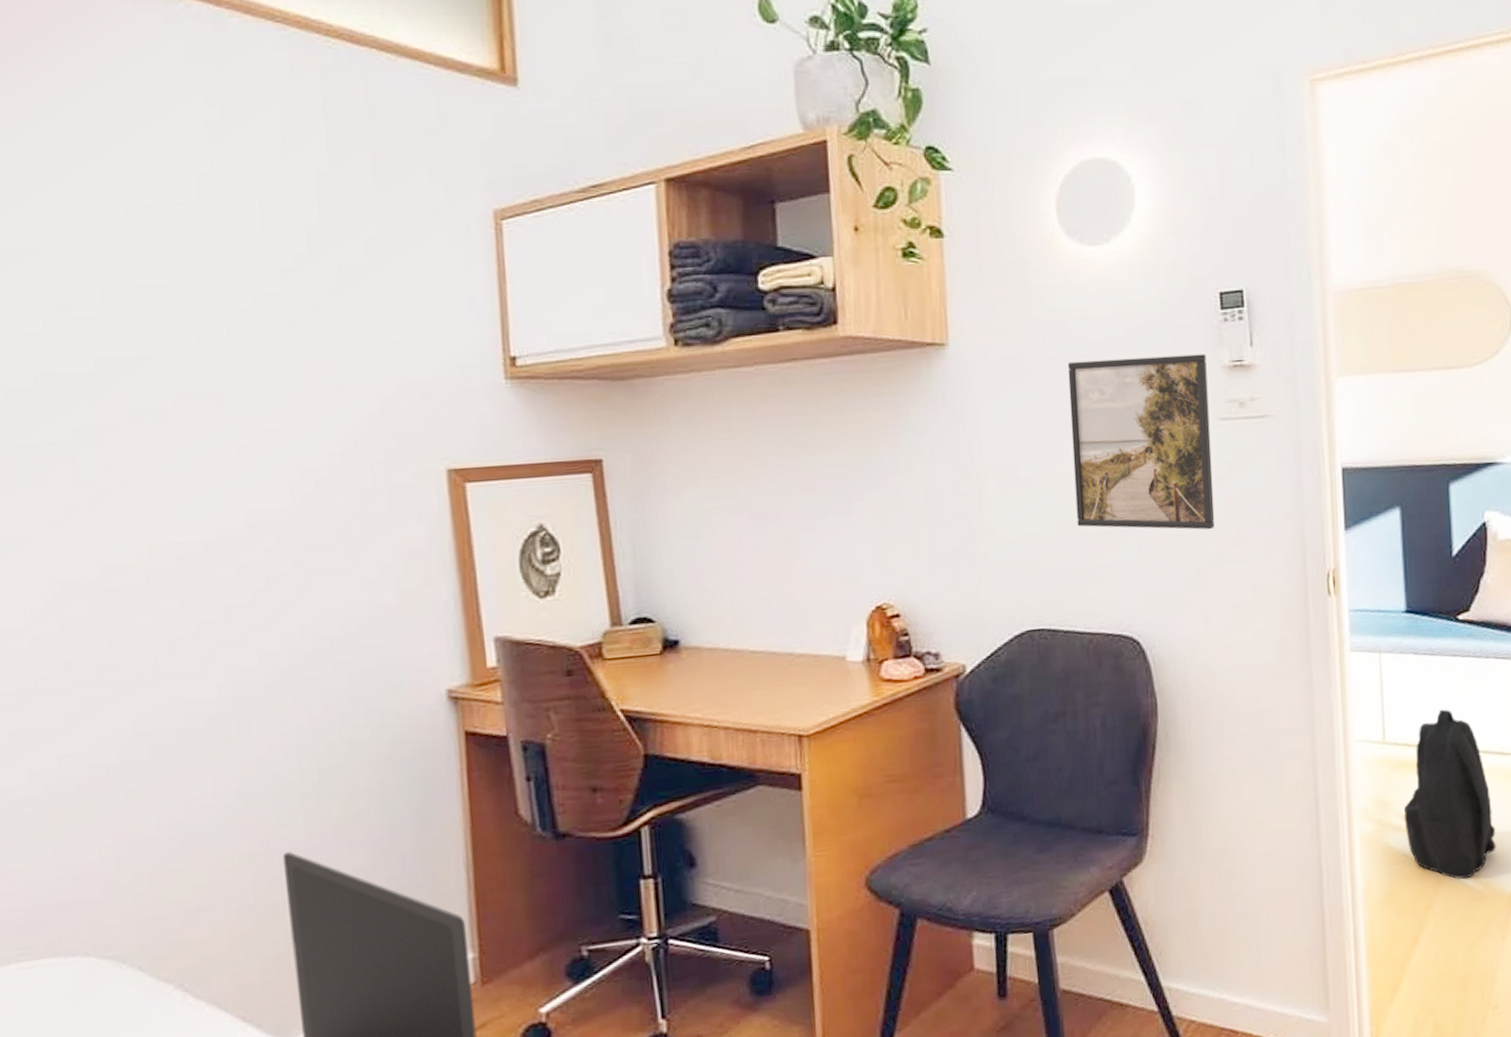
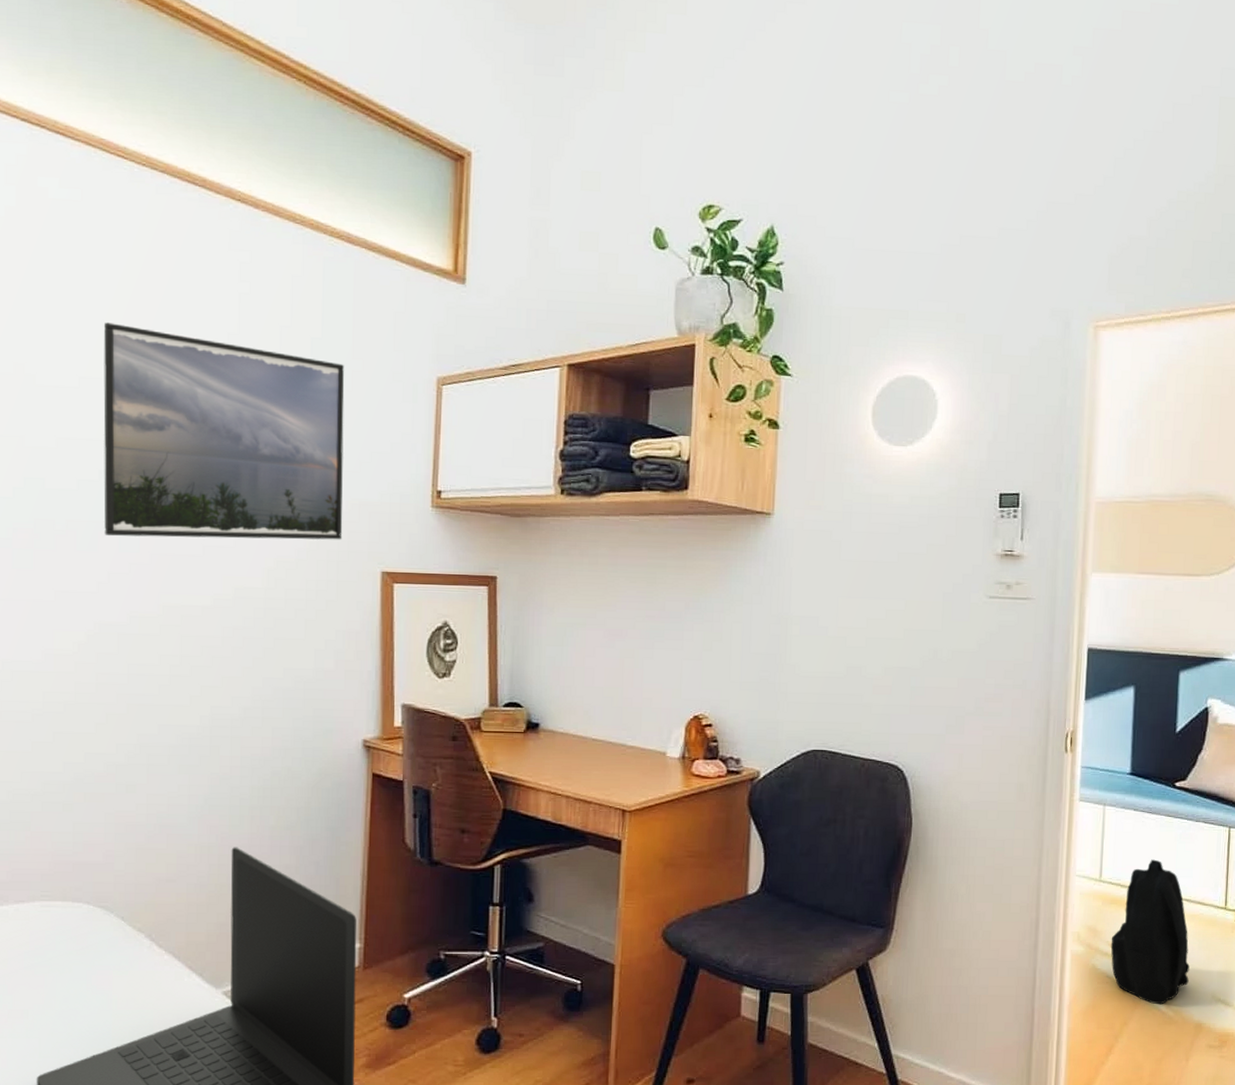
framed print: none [17,174,389,463] -> present [103,322,345,540]
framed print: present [1067,354,1215,530] -> none [862,538,983,687]

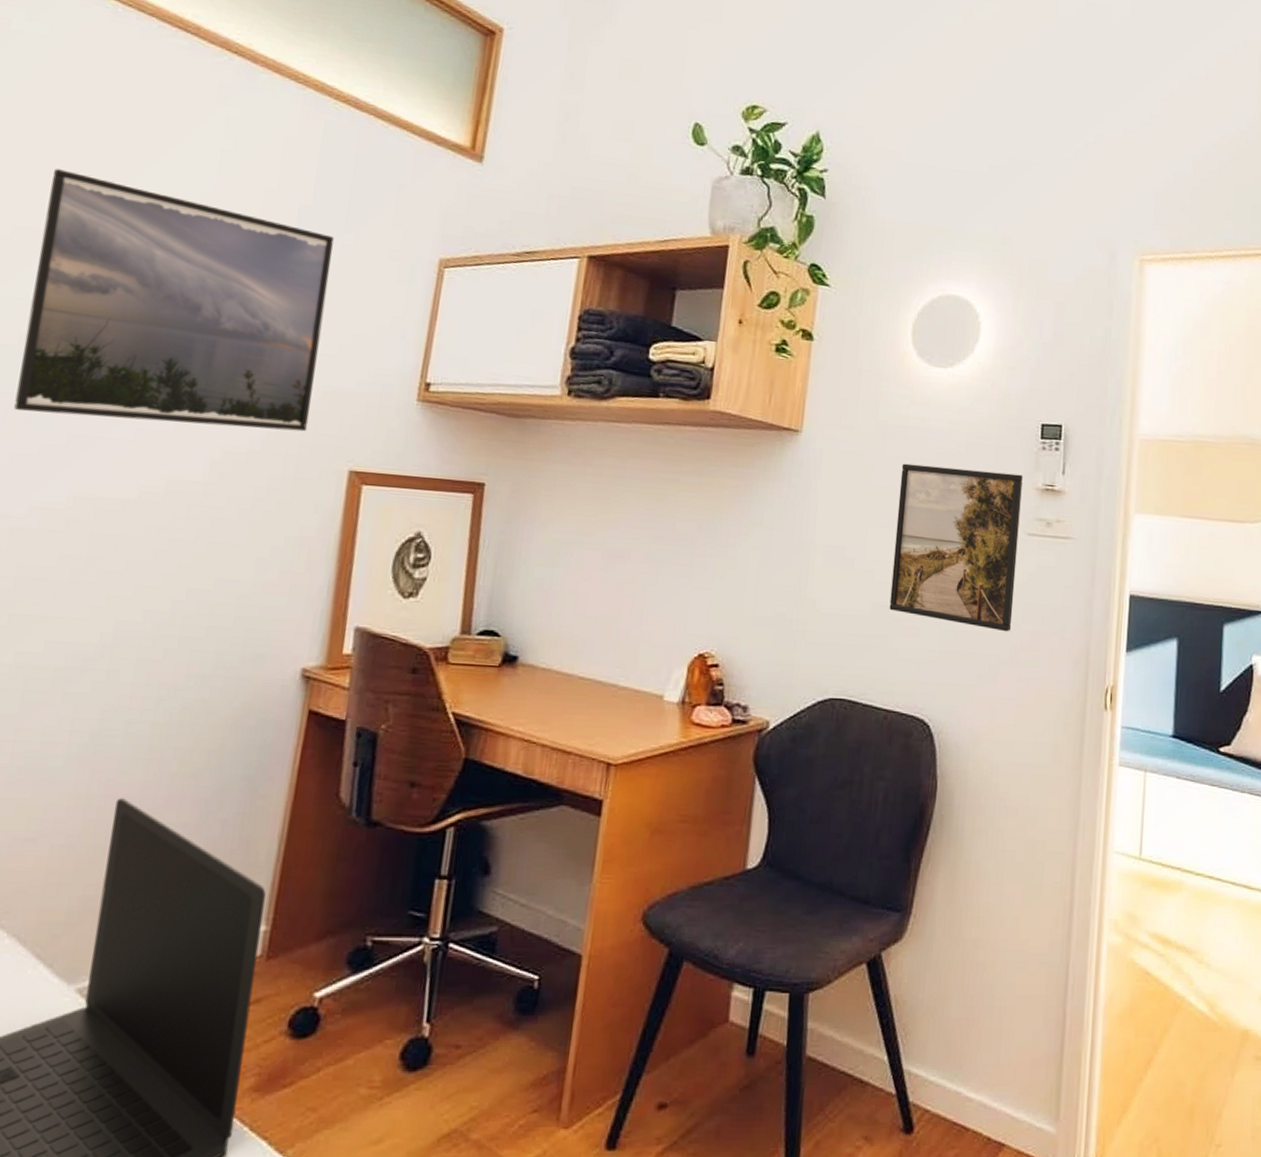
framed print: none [862,538,983,687] -> present [889,463,1023,632]
backpack: present [1110,859,1190,1005] -> none [1150,835,1235,1008]

